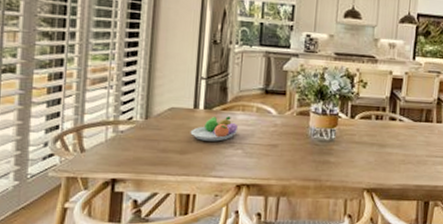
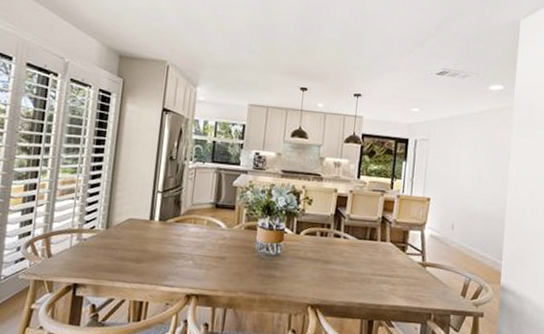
fruit bowl: present [190,116,239,141] -> none [145,227,190,252]

